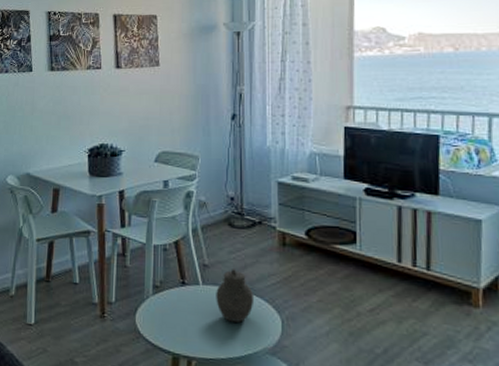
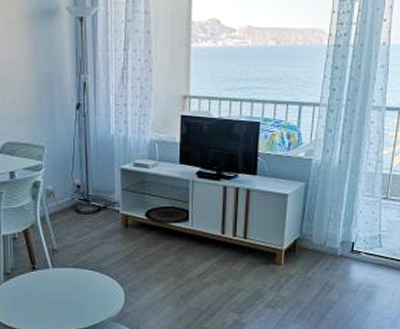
jar: present [216,269,255,323] -> none [65,251,101,298]

